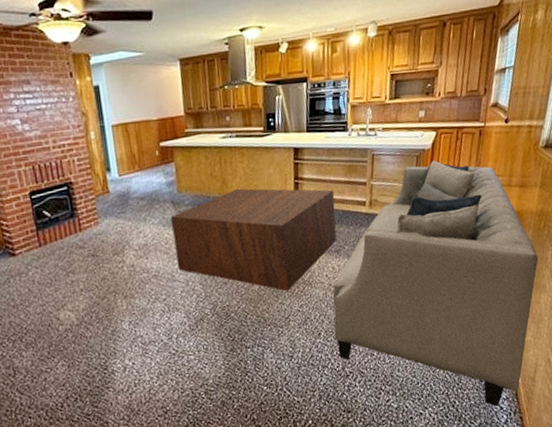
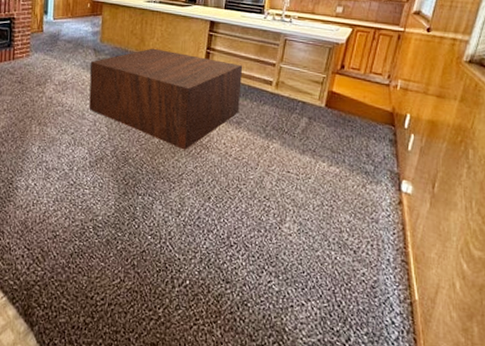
sofa: present [333,160,539,407] -> none [223,55,451,320]

